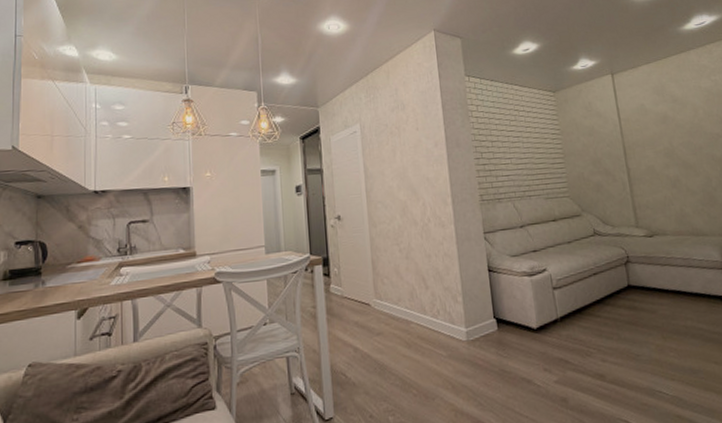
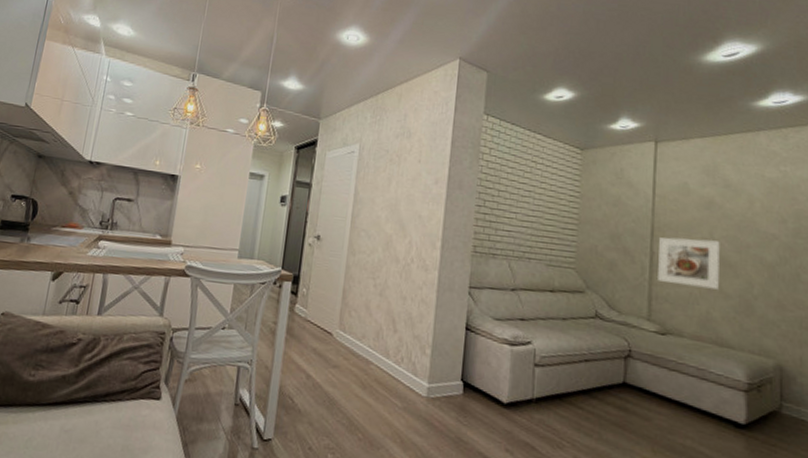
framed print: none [631,148,687,192] -> present [658,237,721,290]

